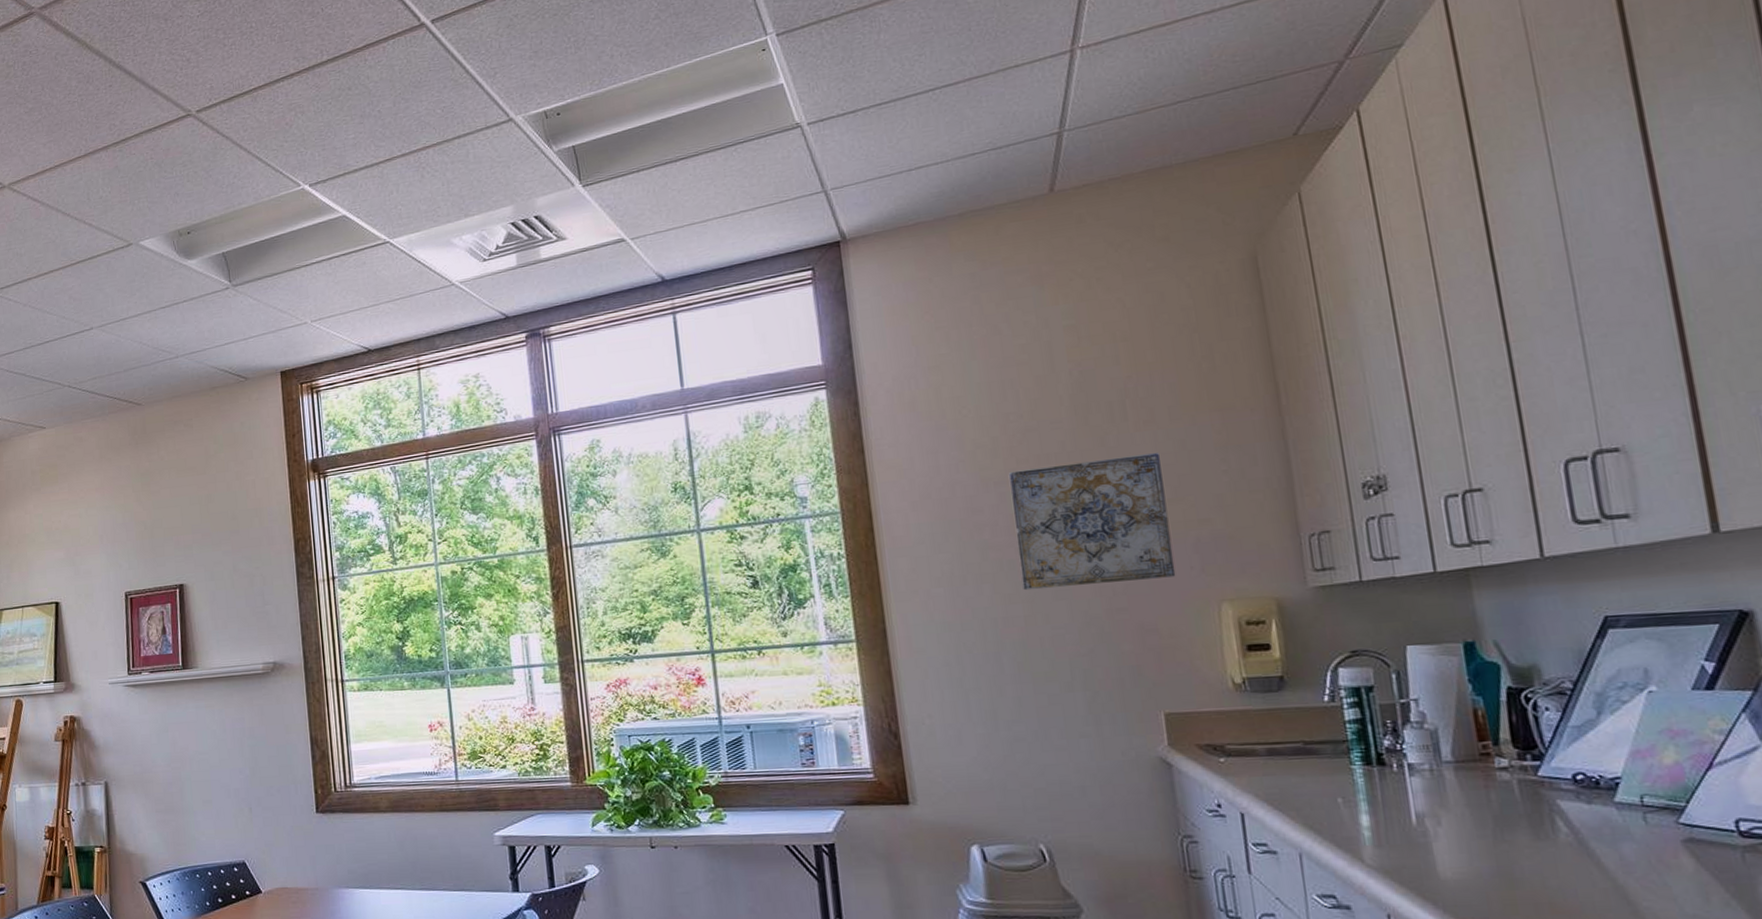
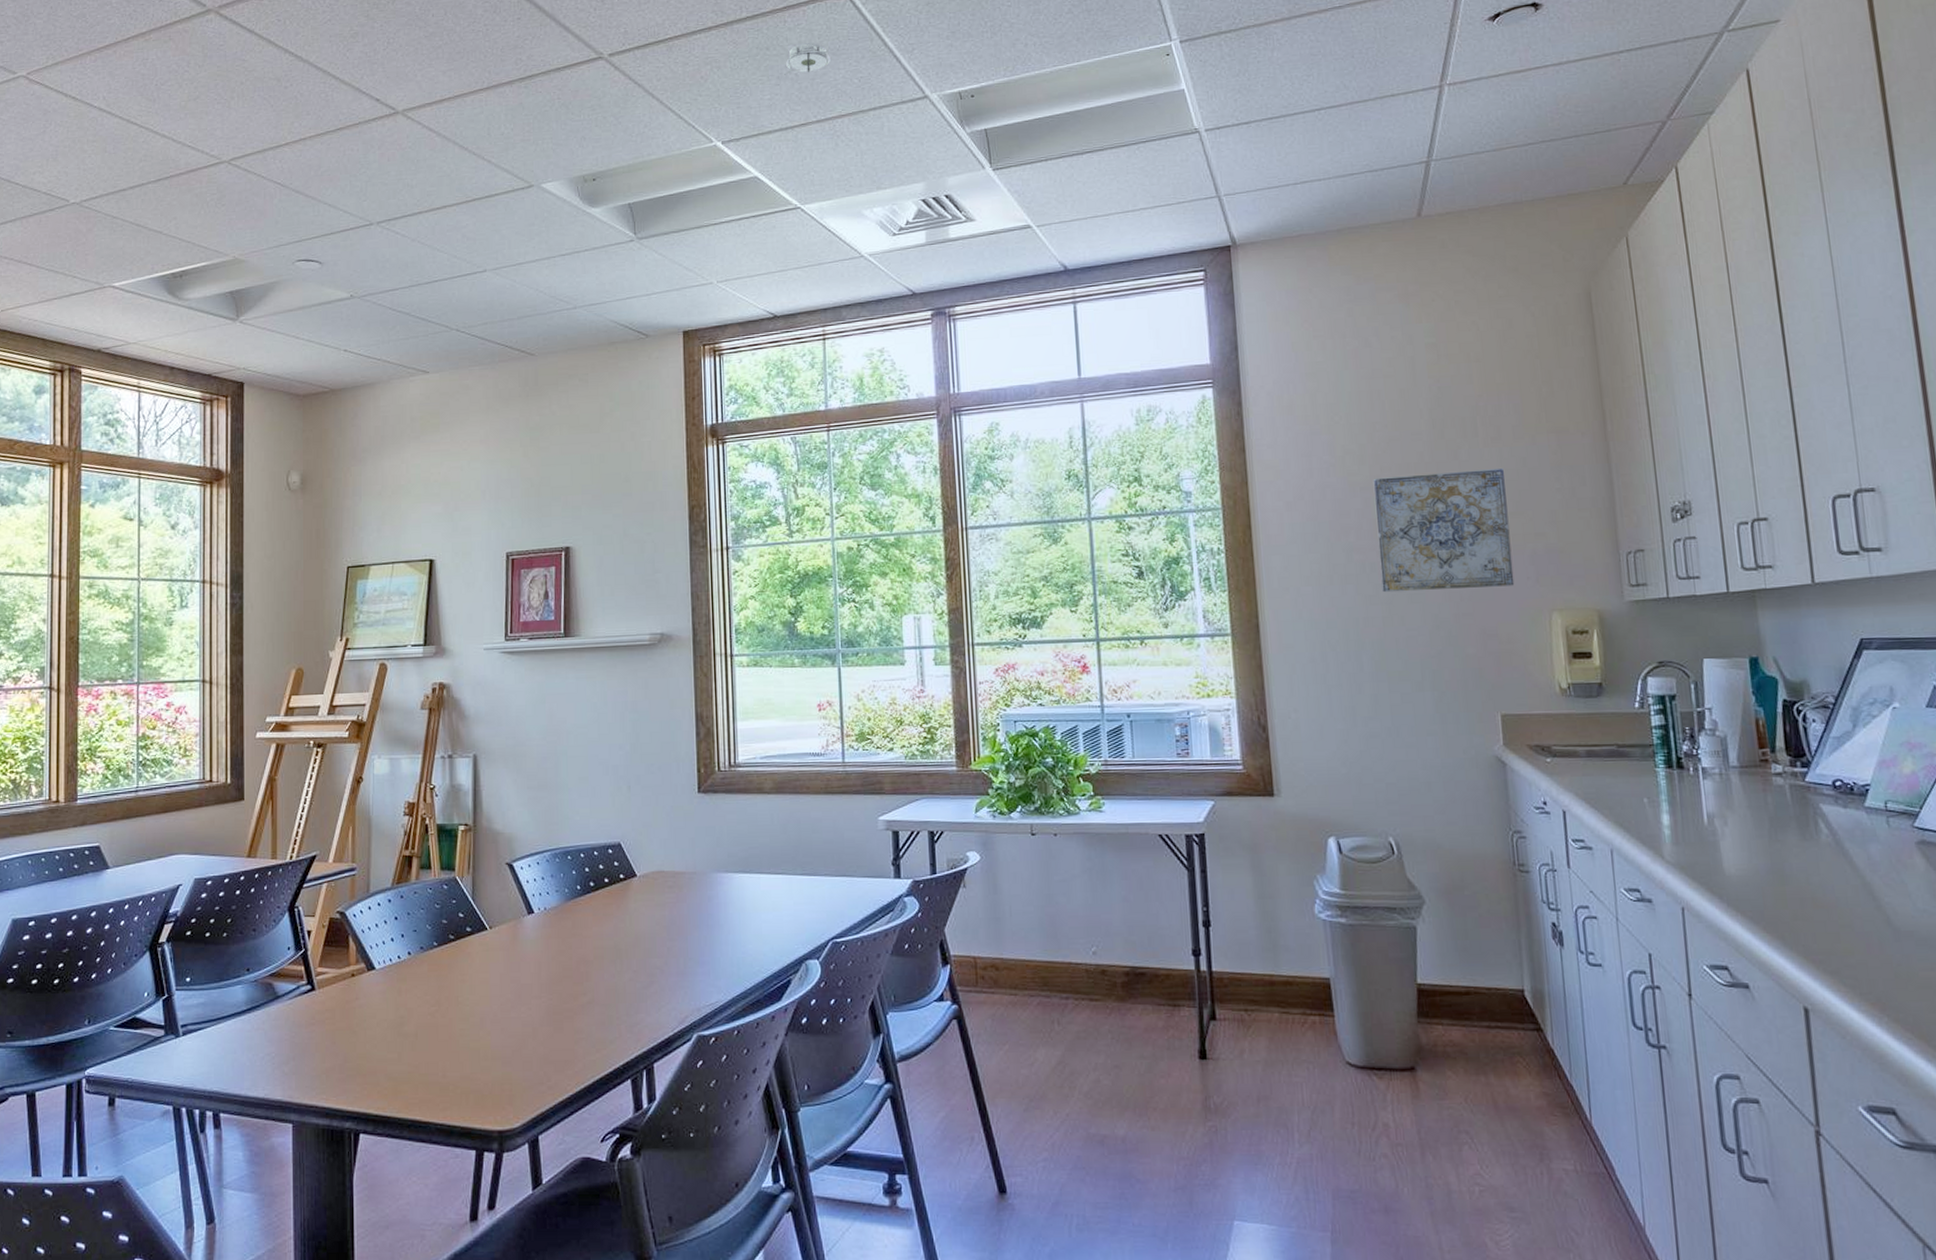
smoke detector: none [367,77,414,113] -> present [784,42,832,75]

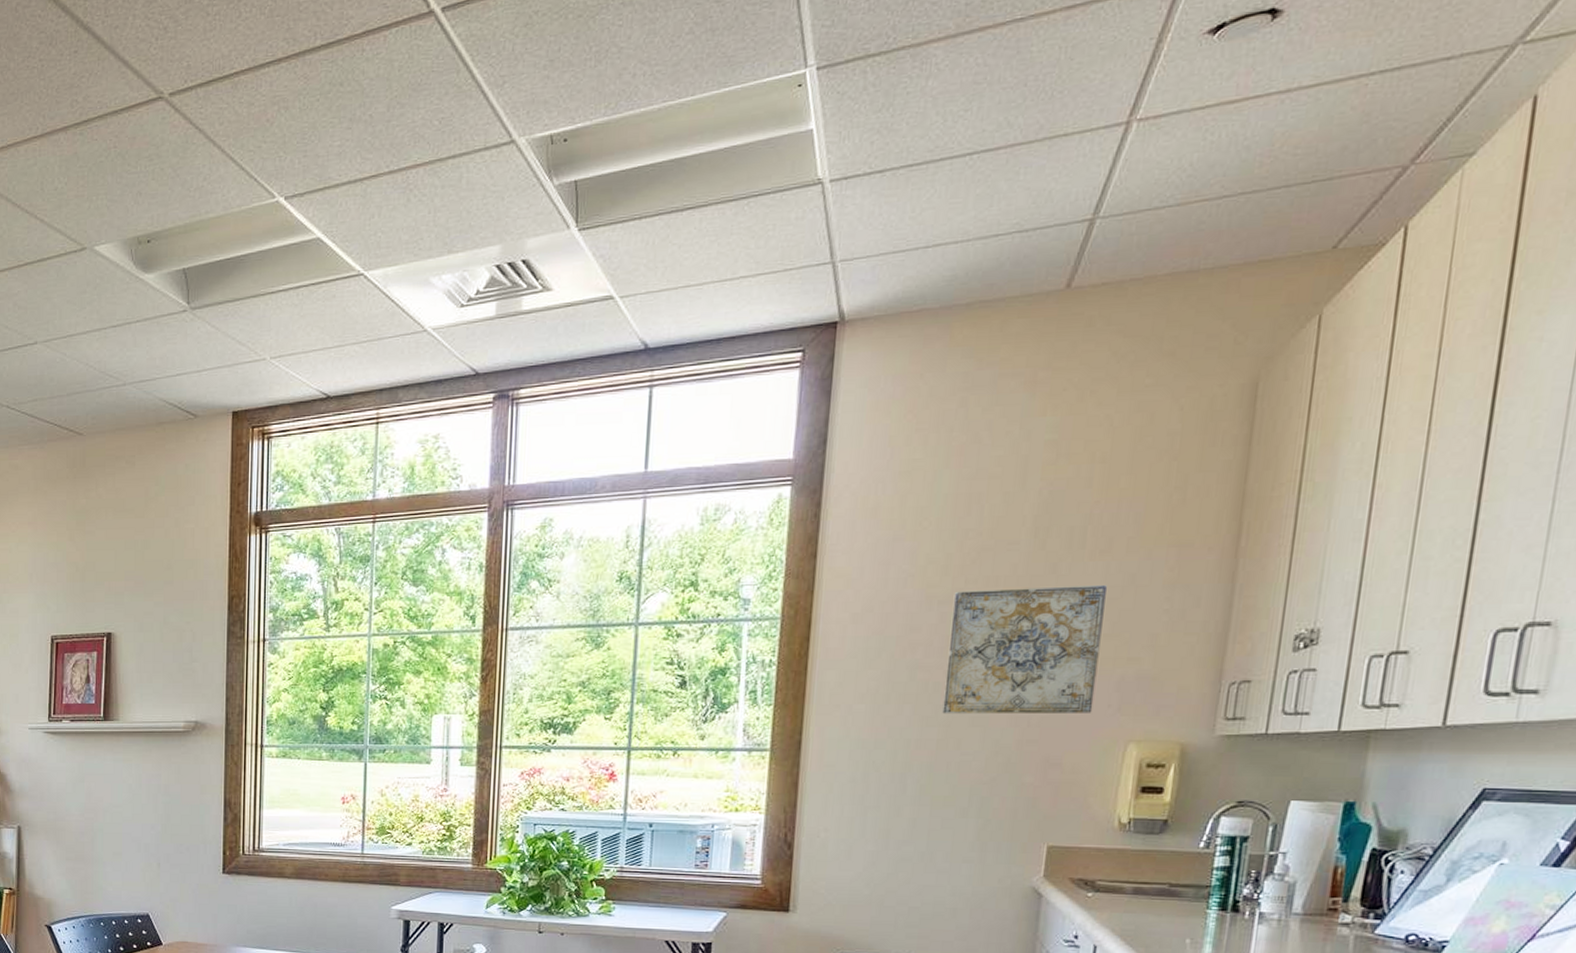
smoke detector: present [784,42,832,75] -> none [357,76,411,117]

